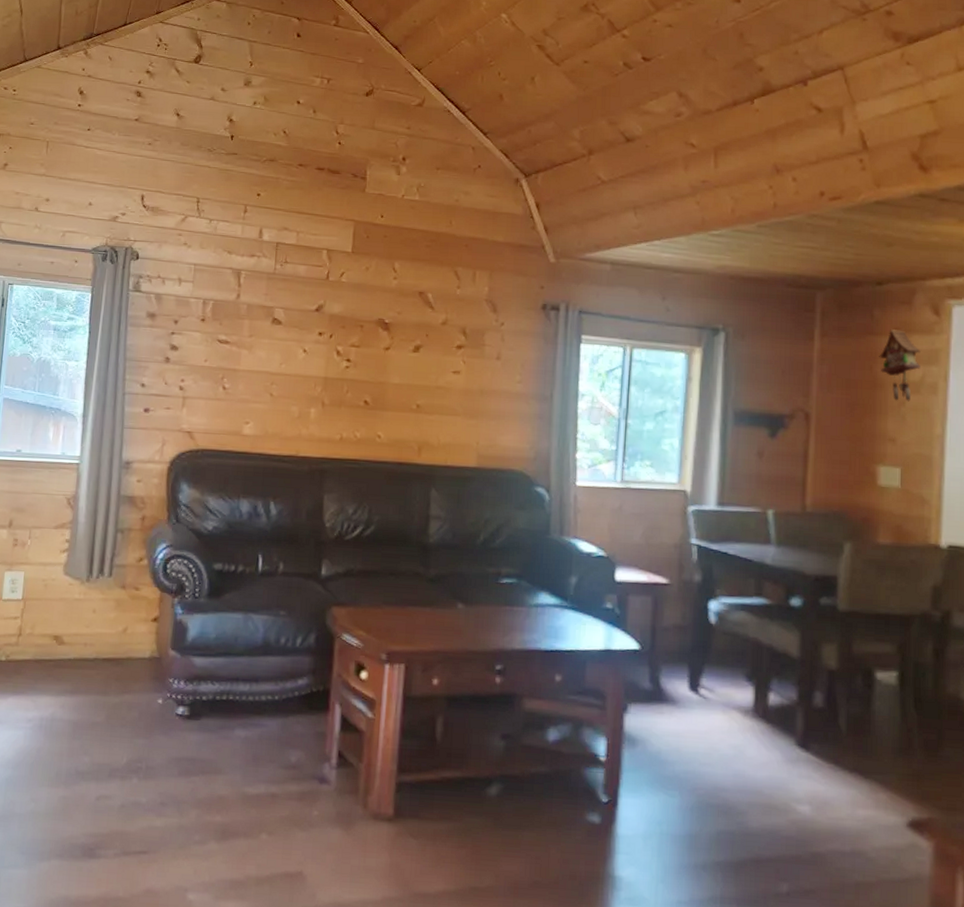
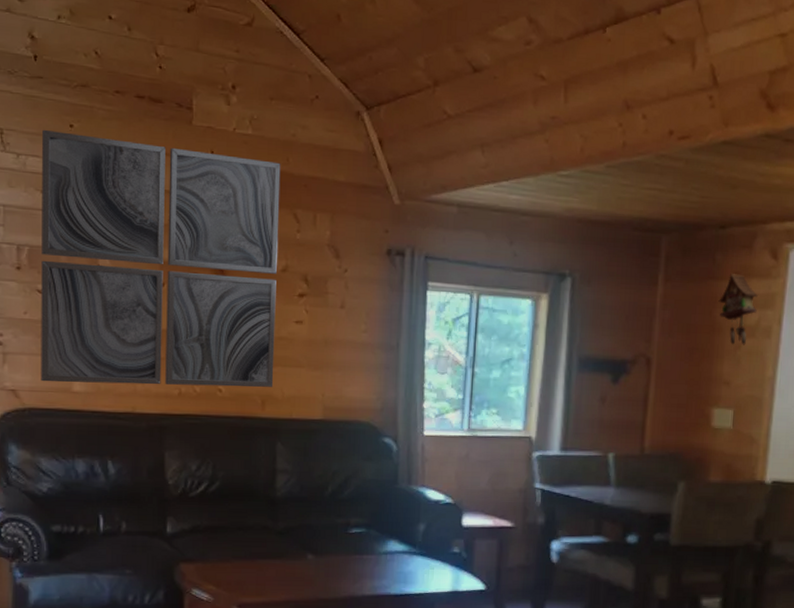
wall art: none [214,198,444,434] -> present [41,129,281,388]

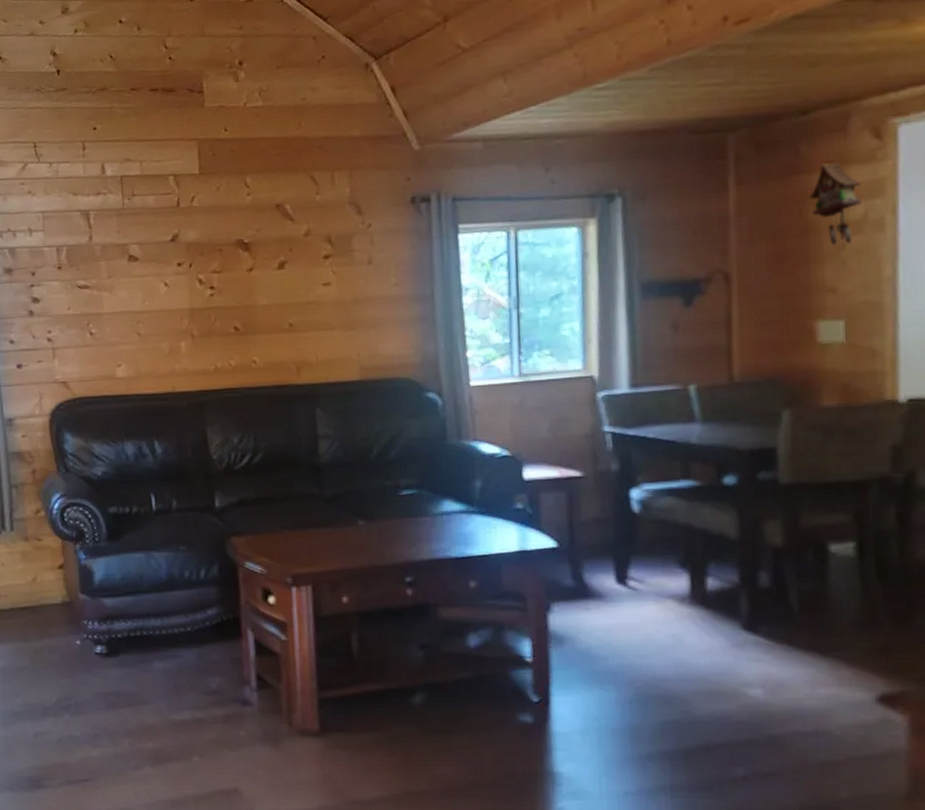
wall art: present [41,129,281,388] -> none [69,128,307,372]

